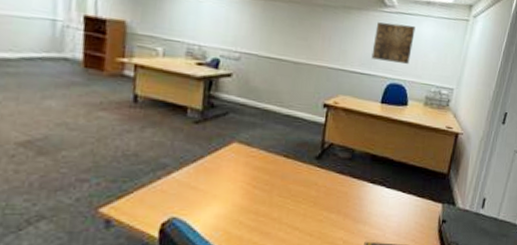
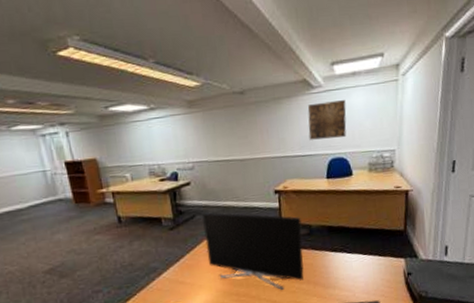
monitor: none [230,112,345,216] -> present [201,212,304,290]

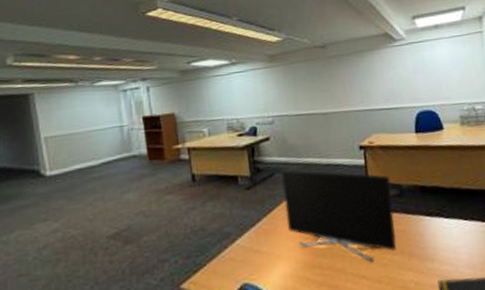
wall art: present [307,99,347,140] -> none [390,51,434,93]

